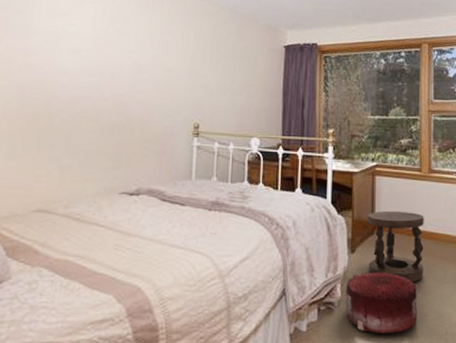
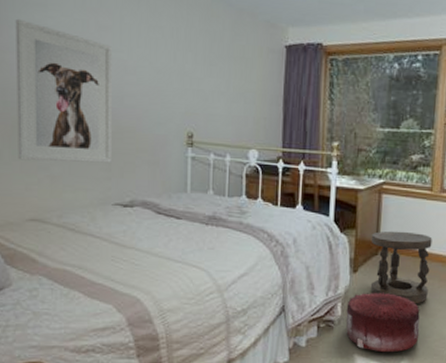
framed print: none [30,26,127,154] -> present [15,18,112,163]

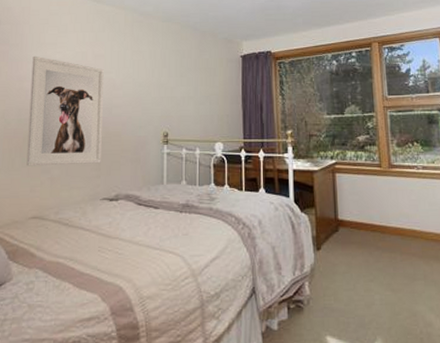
pouf: present [346,292,420,353] -> none [314,268,389,334]
stool: present [370,231,432,304] -> none [330,207,392,280]

